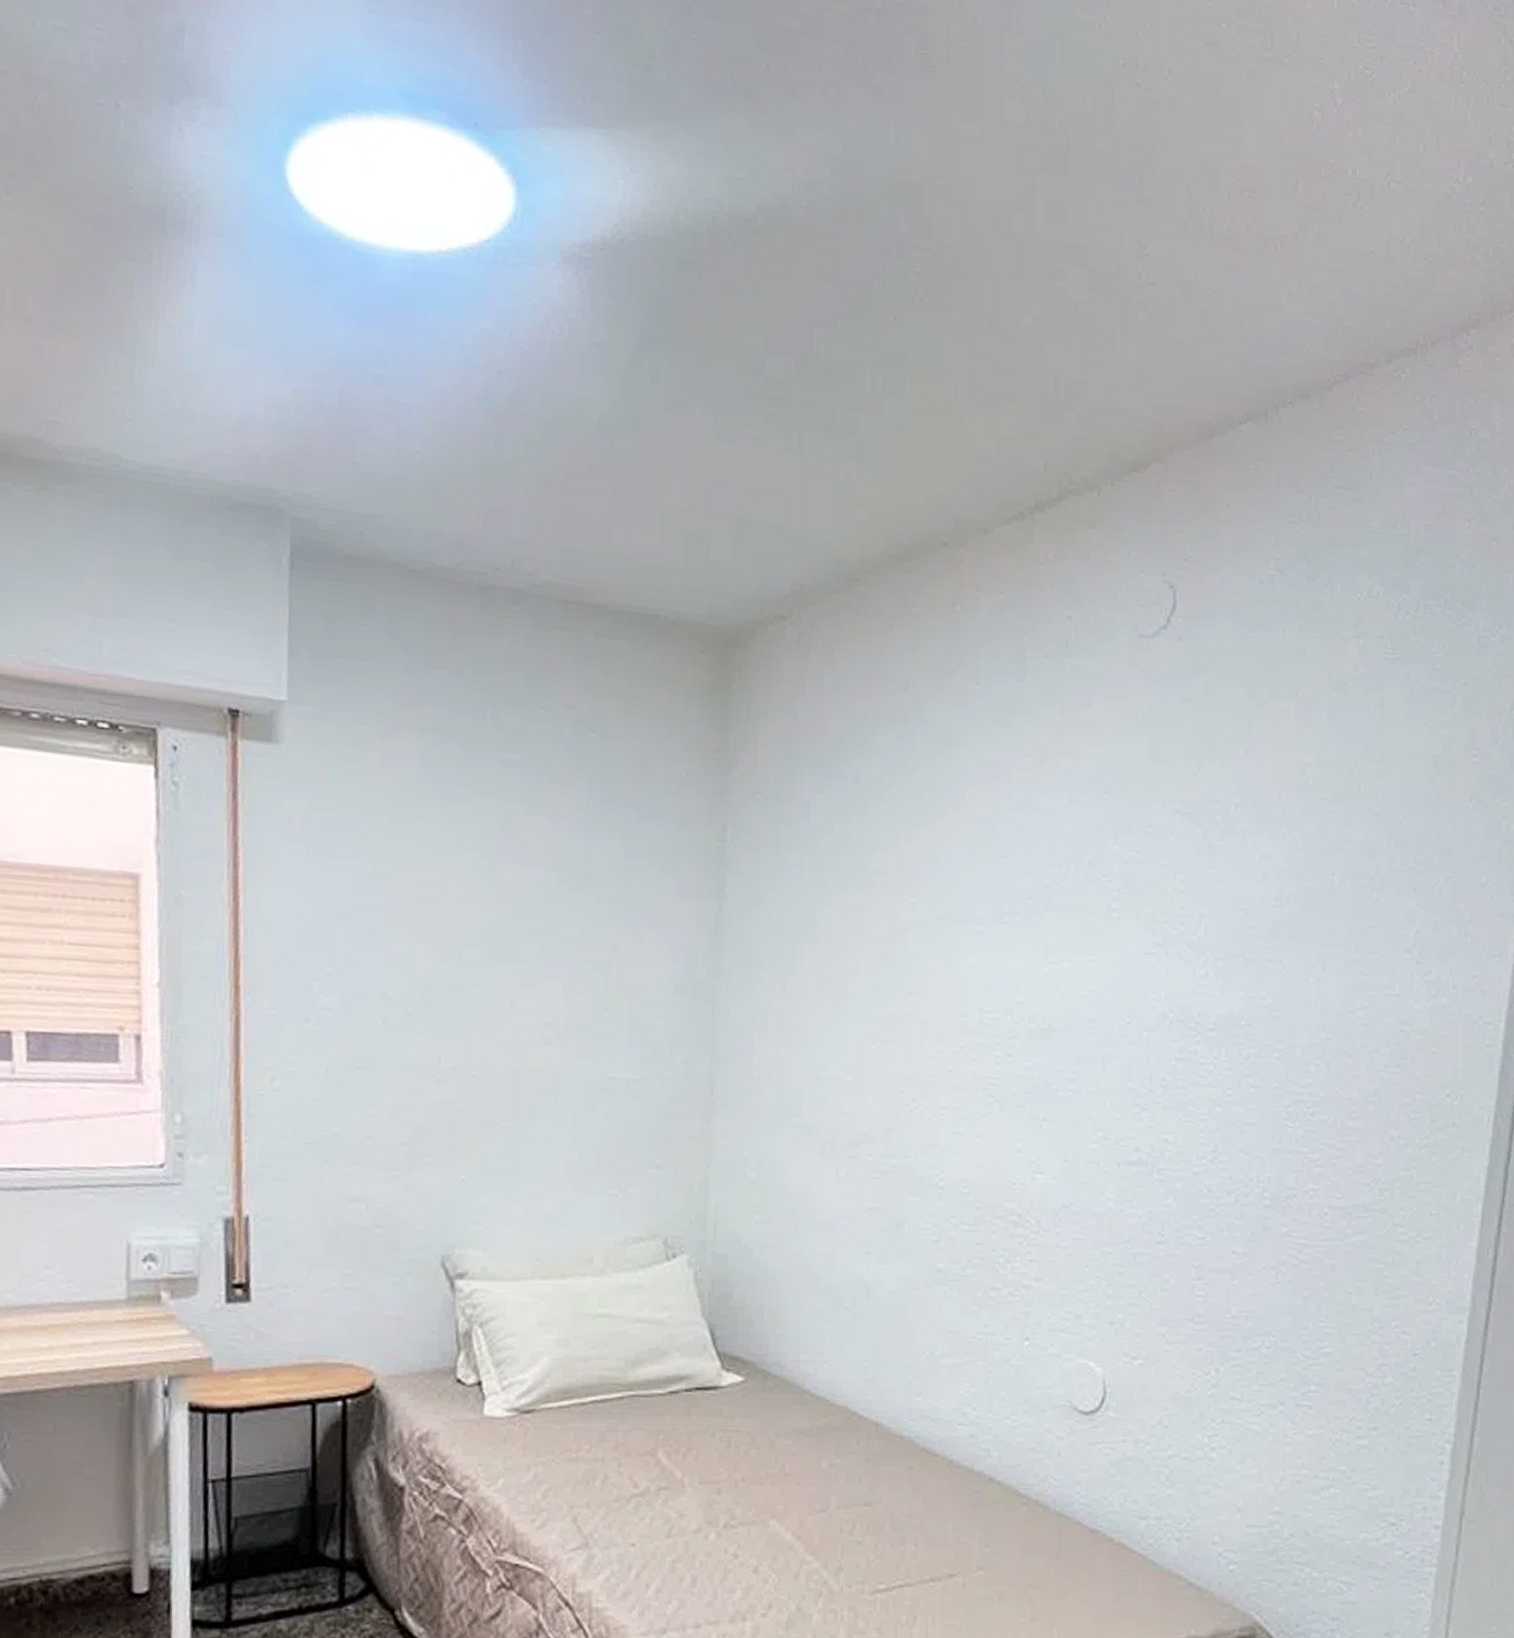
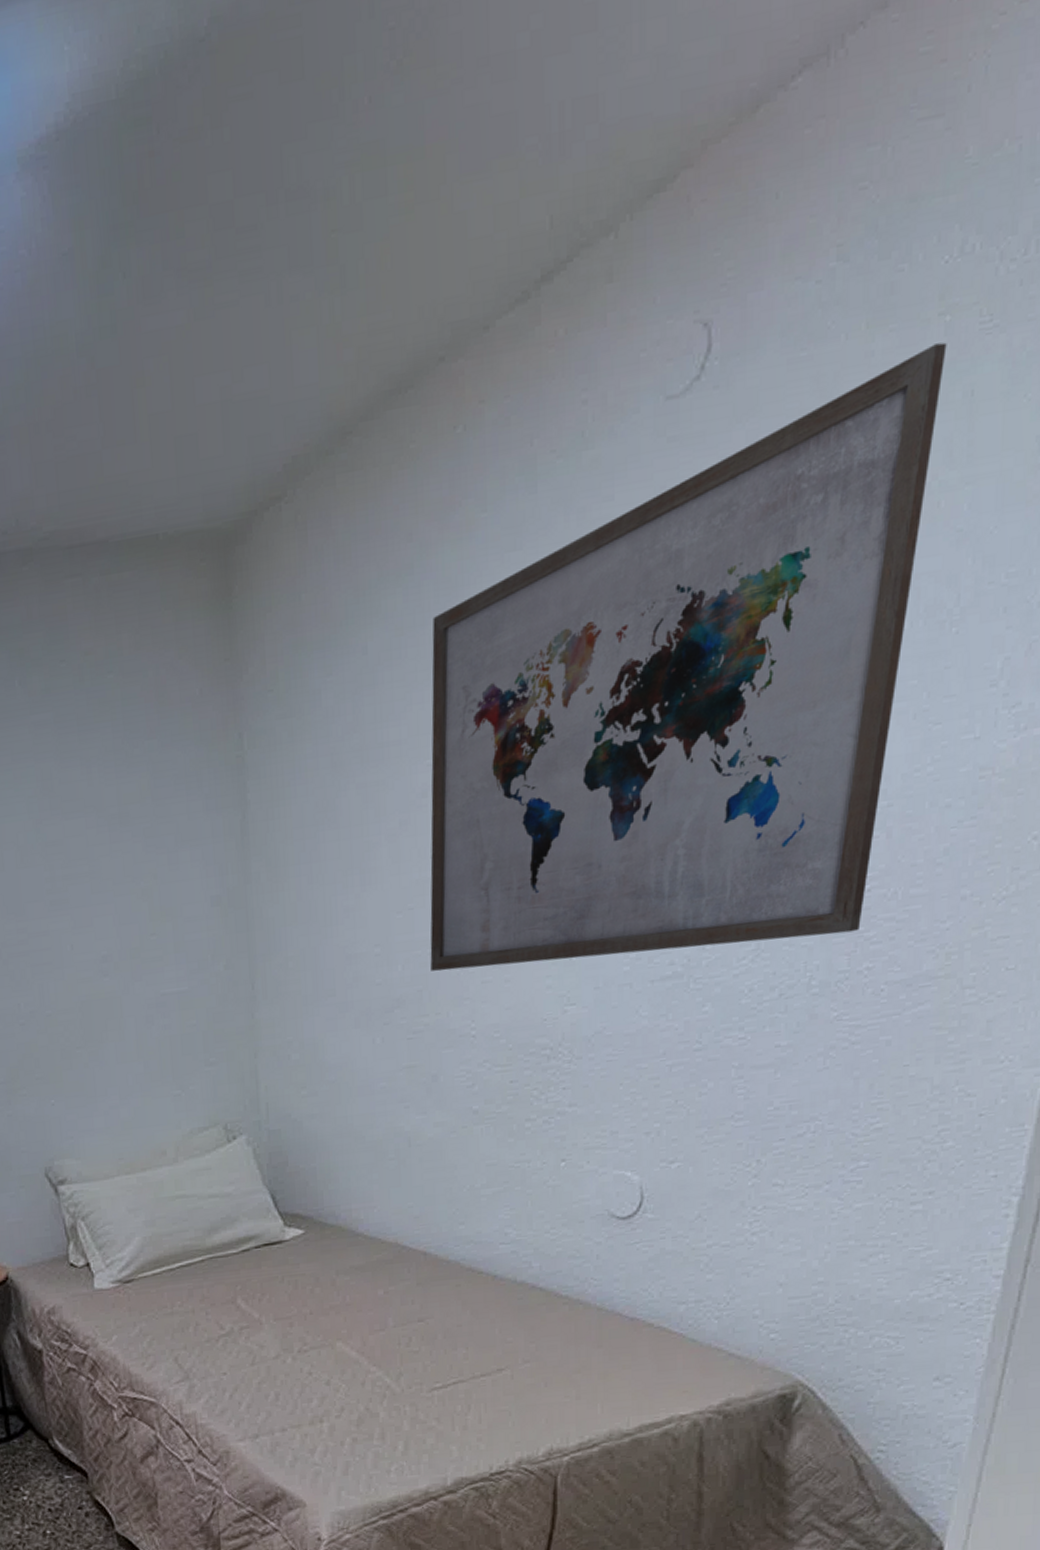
wall art: none [902,658,1361,1152] -> present [430,342,947,971]

